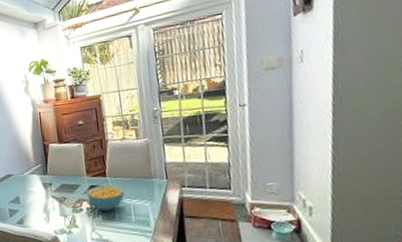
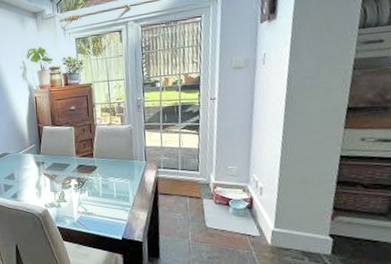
cereal bowl: present [87,185,124,211] -> none [75,165,108,188]

